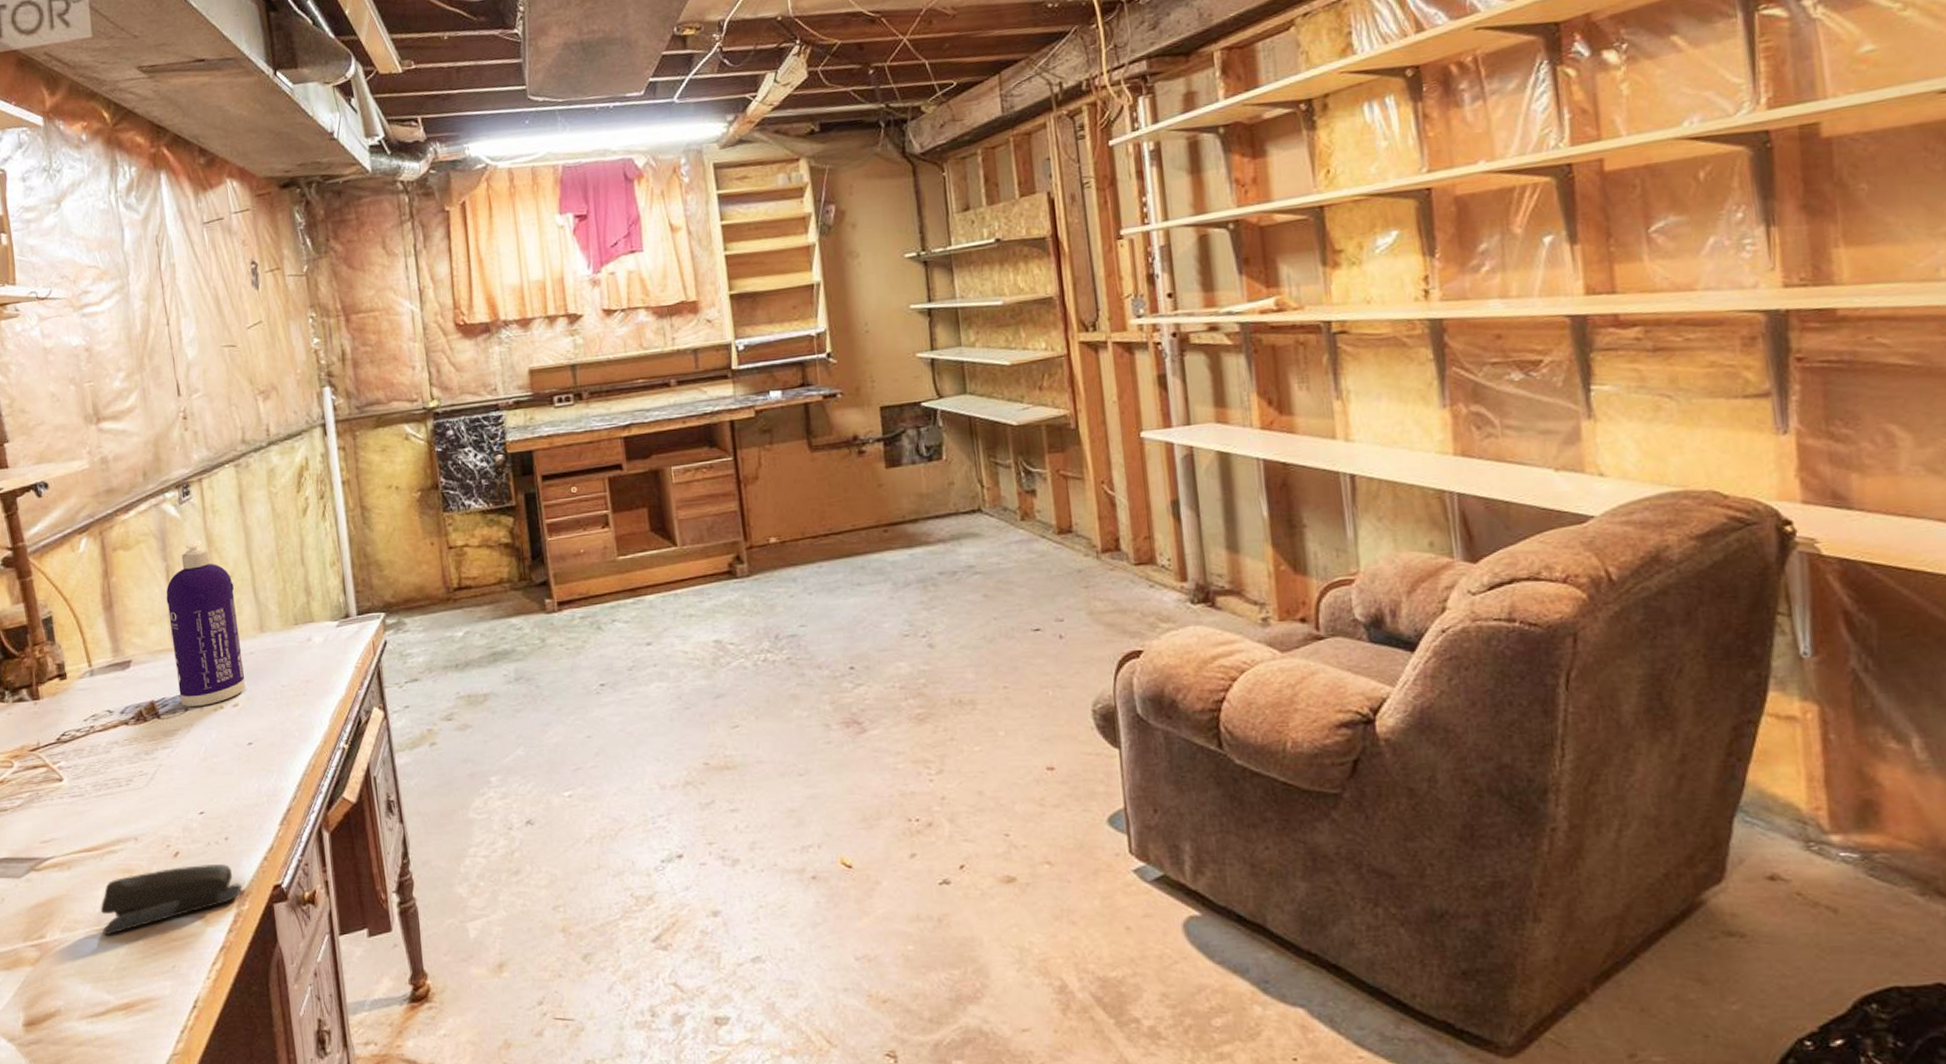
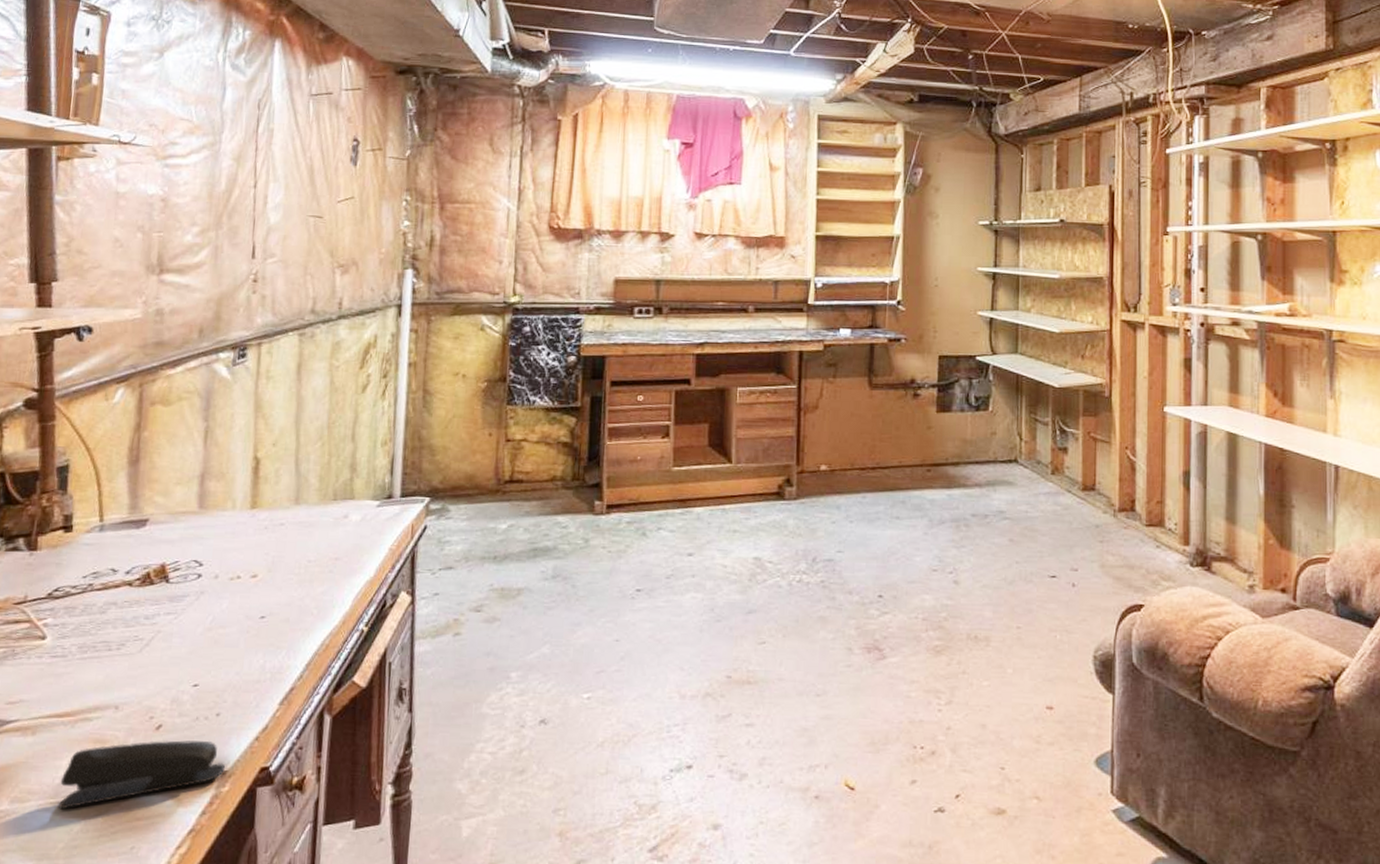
spray bottle: present [166,540,246,707] -> none [194,404,275,574]

